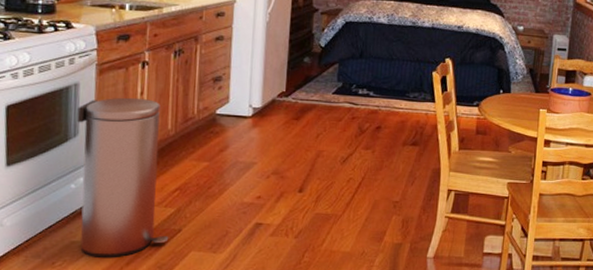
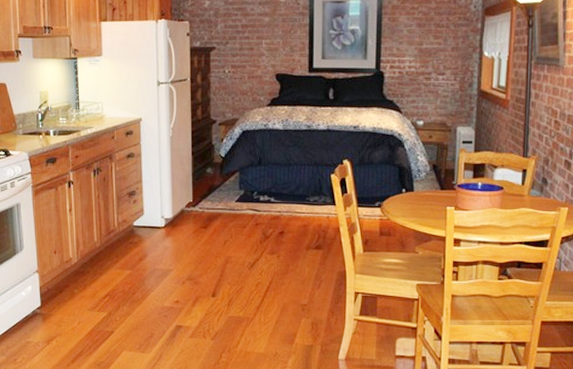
pedal bin: present [76,97,169,257] -> none [21,214,104,355]

